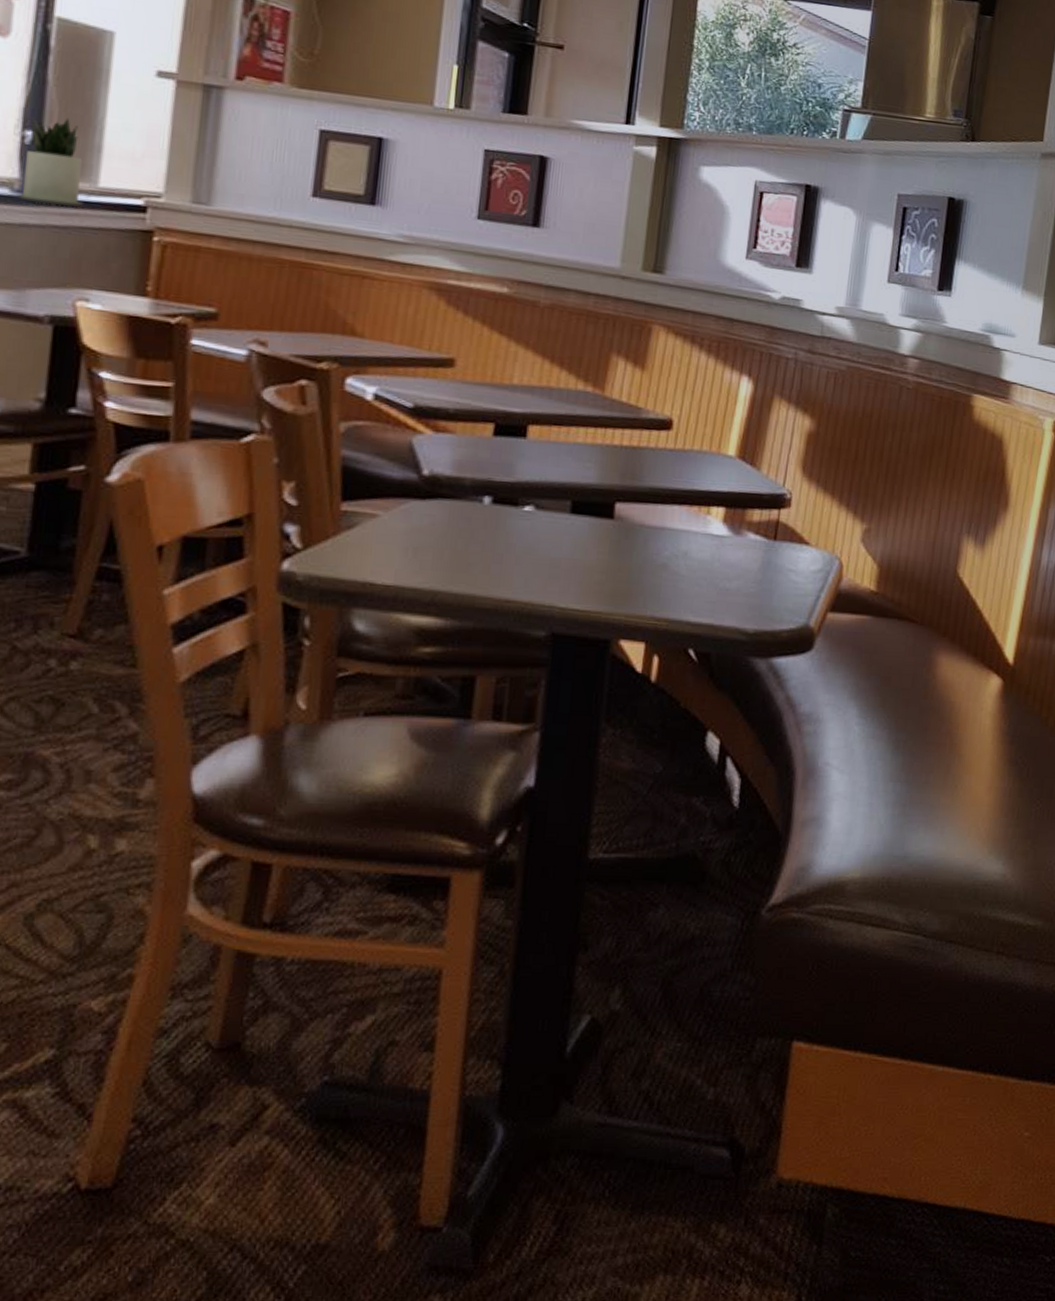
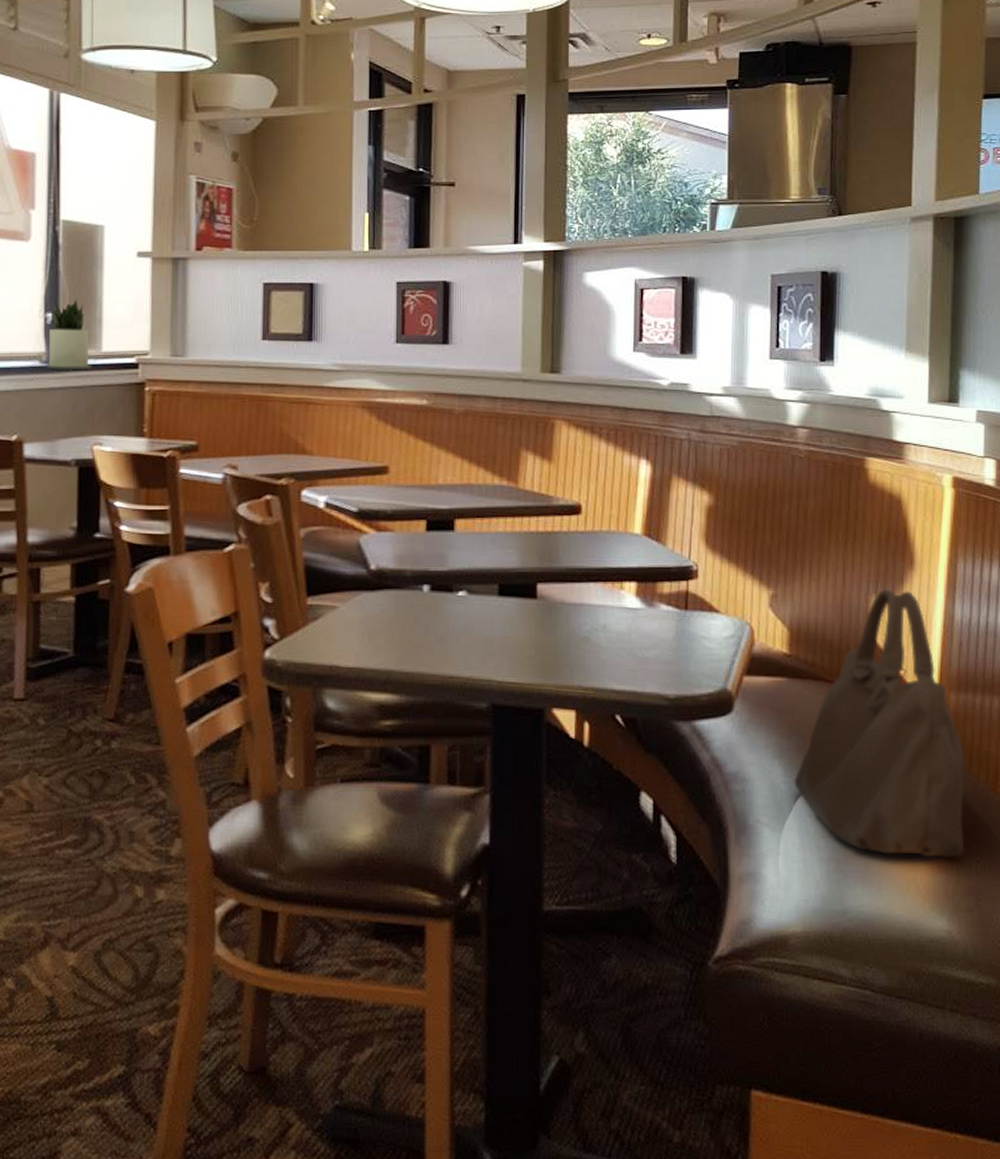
handbag: none [868,529,1036,802] -> present [794,588,965,858]

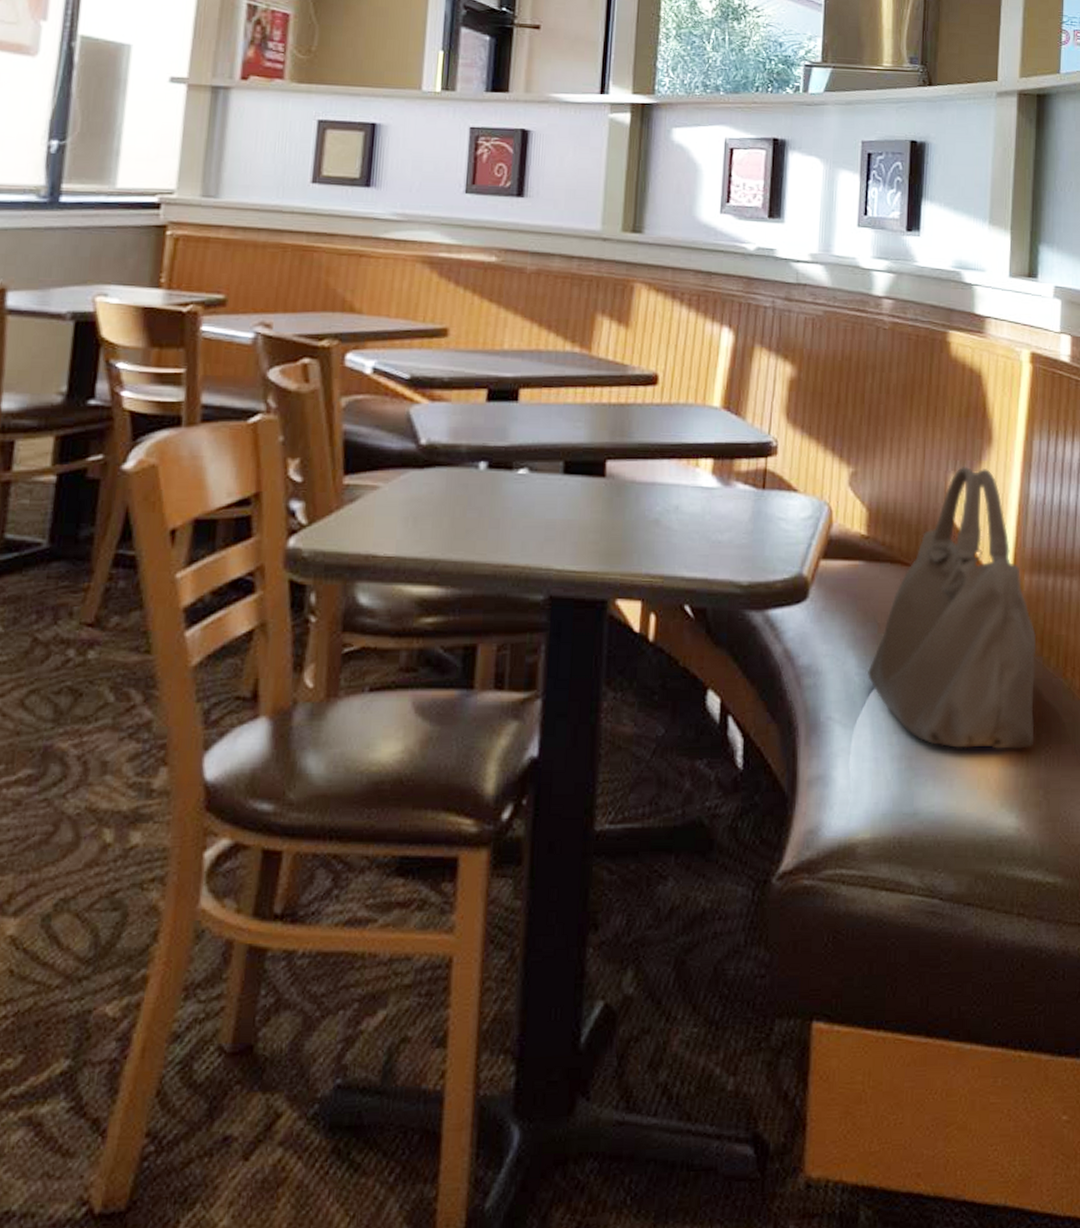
planter: present [44,299,93,371] -> none [42,125,104,209]

